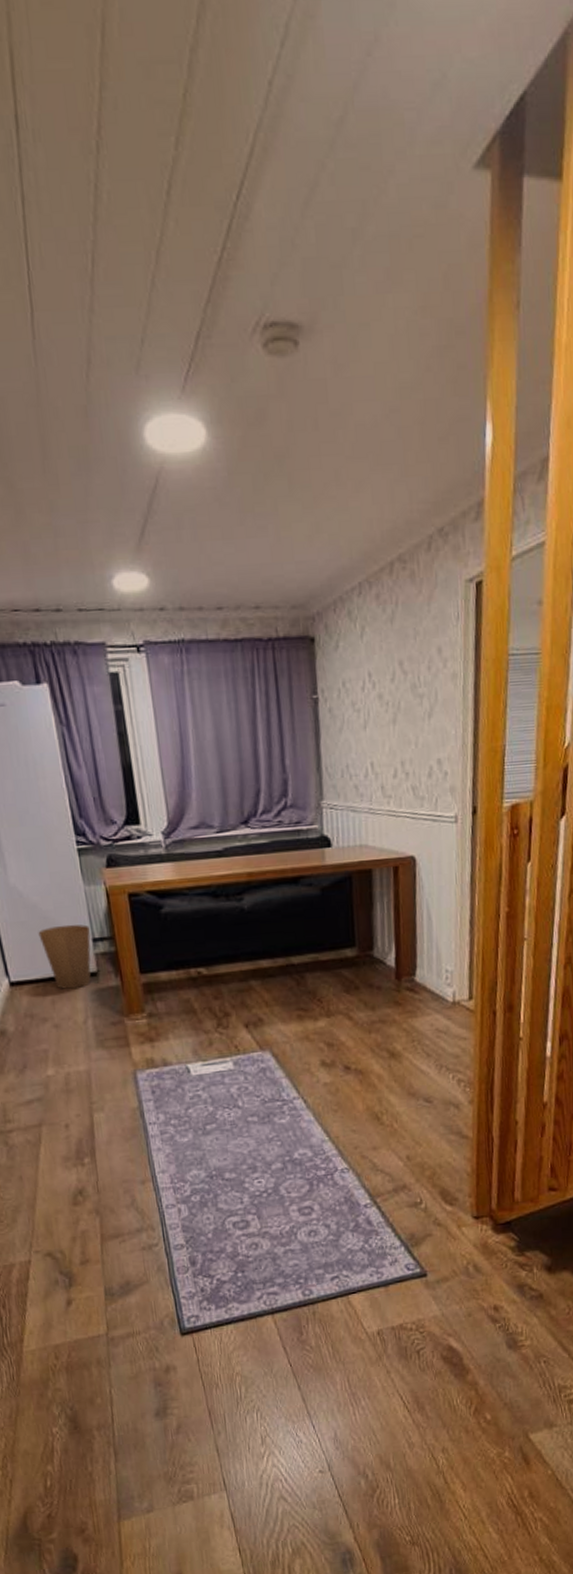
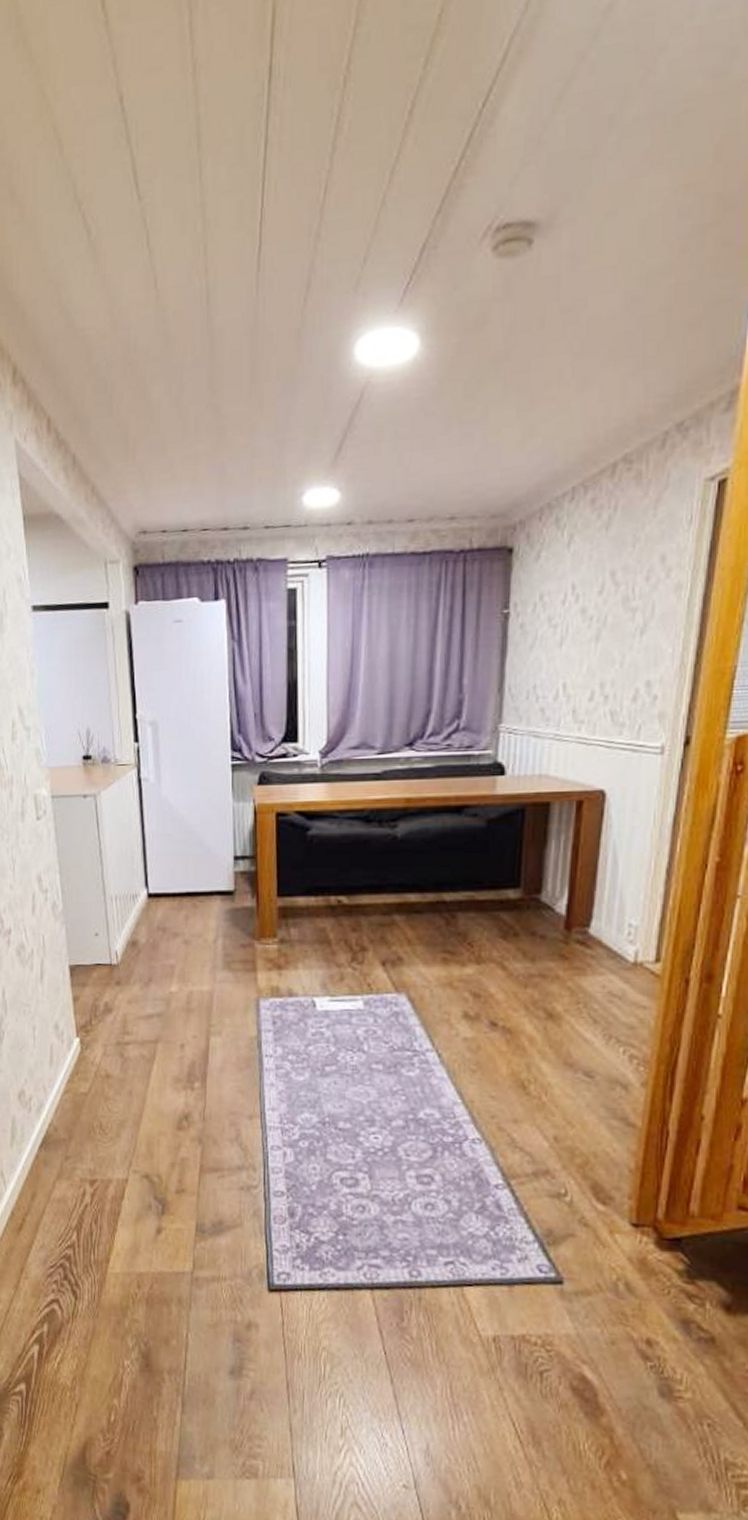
trash can: present [38,924,91,989] -> none [182,840,232,905]

